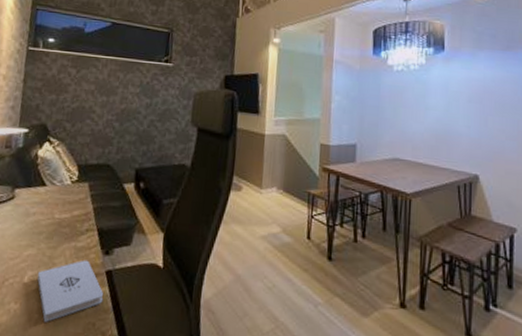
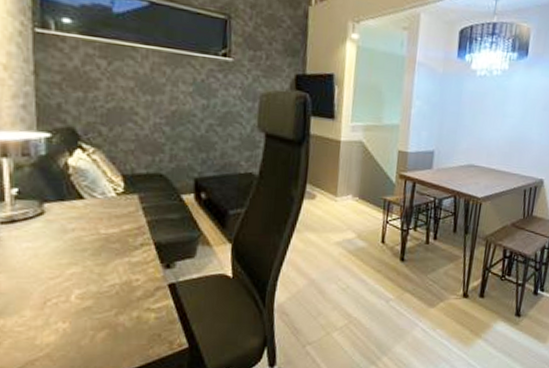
notepad: present [37,259,104,323] -> none [86,274,168,339]

